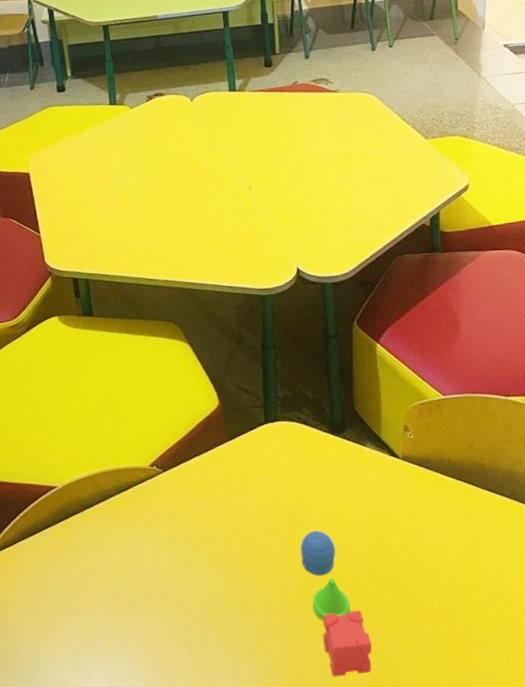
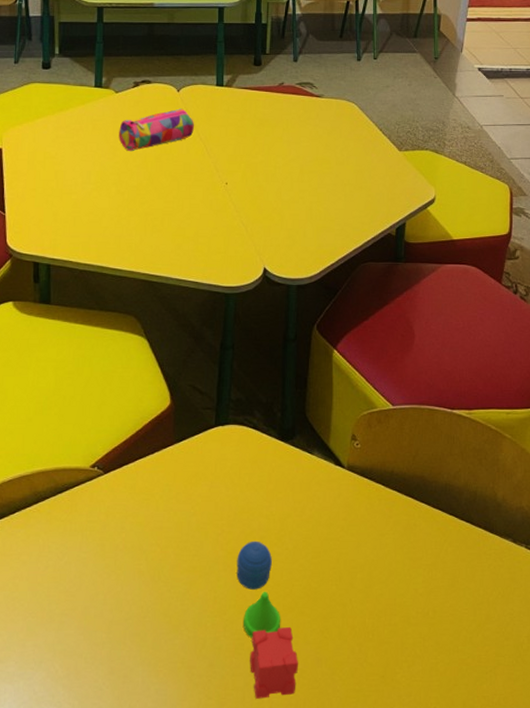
pencil case: none [138,117,212,165] -> present [119,108,194,152]

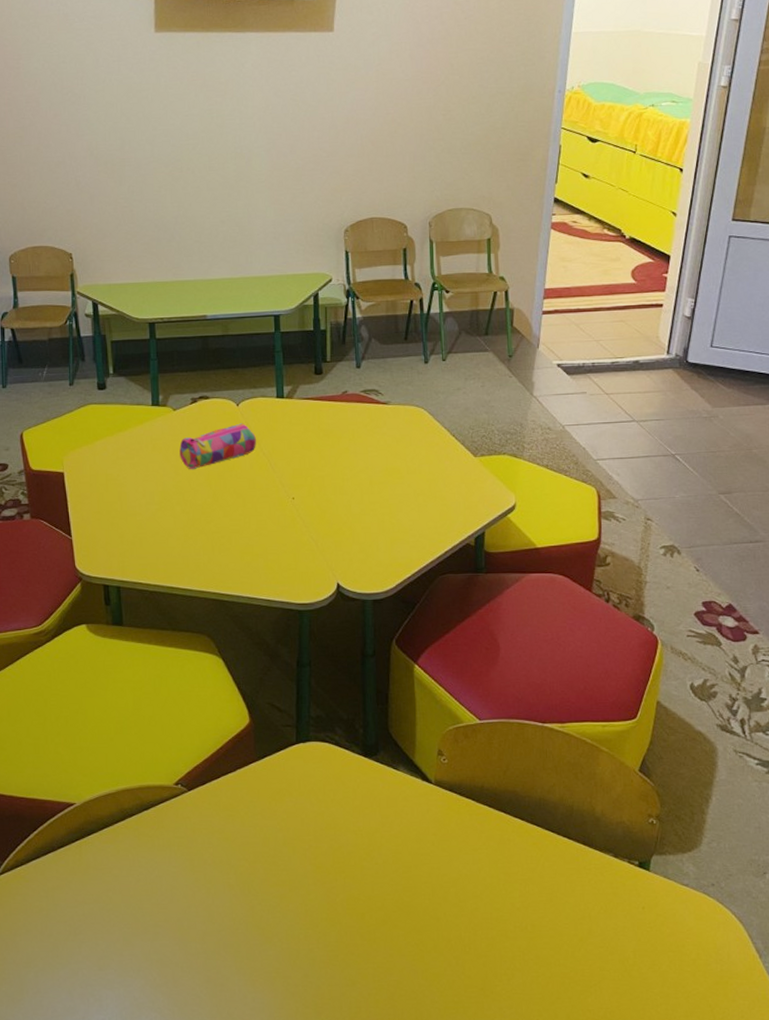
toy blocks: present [236,541,299,699] -> none [326,855,395,1008]

